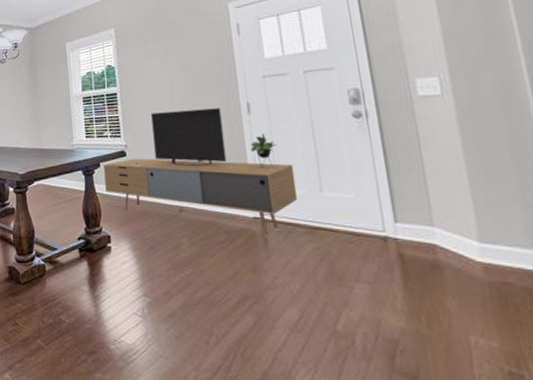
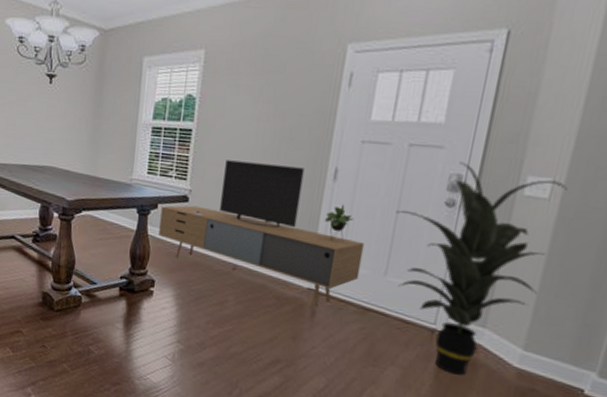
indoor plant: none [311,77,468,281] -> present [395,161,569,375]

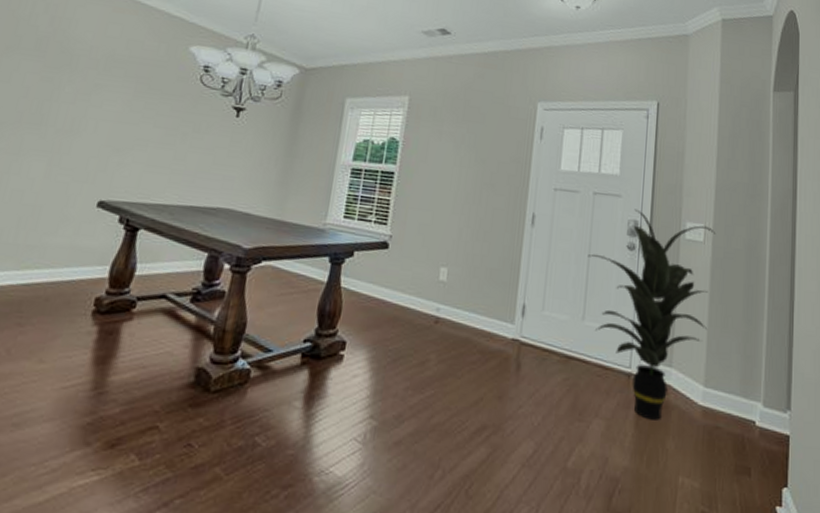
media console: present [159,160,365,308] -> none [353,204,563,361]

